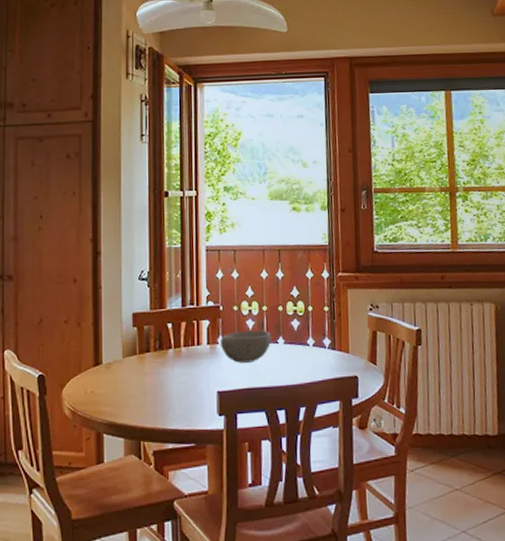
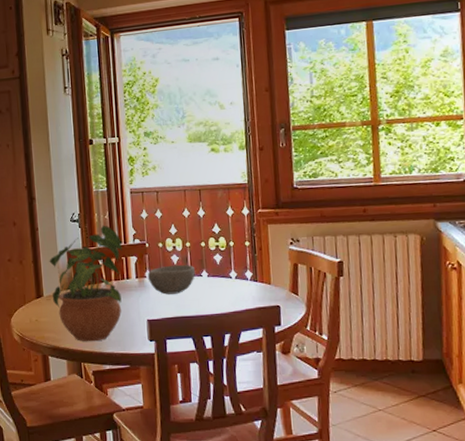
potted plant: none [111,285,194,417] -> present [49,225,122,342]

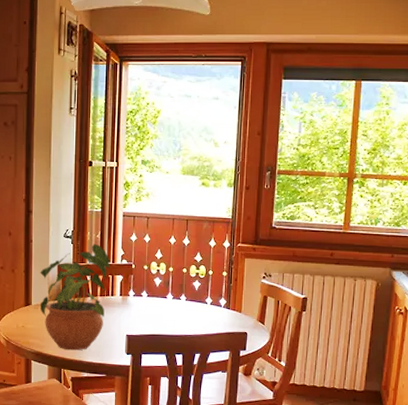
bowl: present [147,264,195,295] -> none [131,287,175,314]

